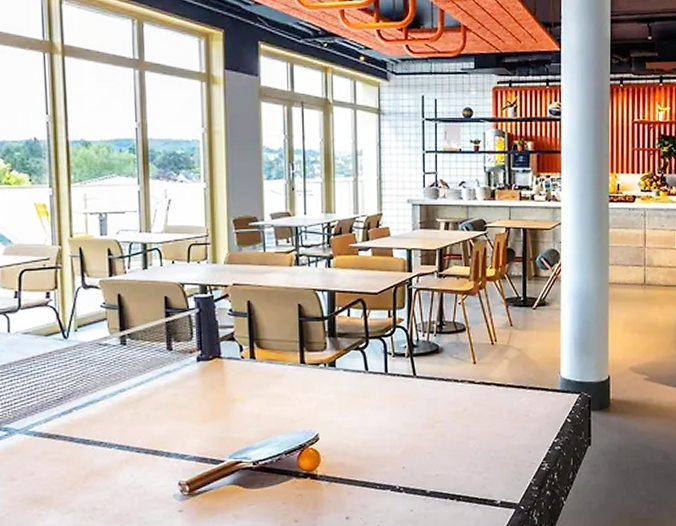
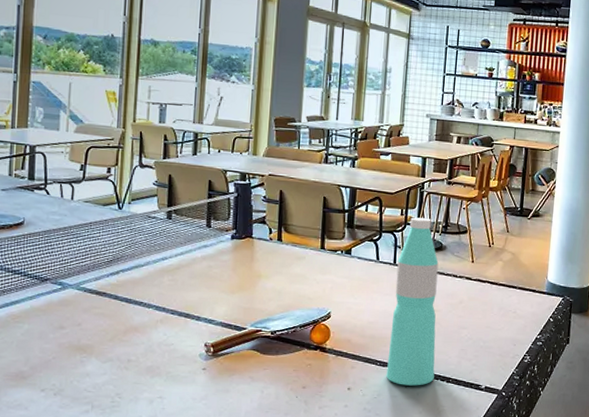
water bottle: none [388,318,442,509] -> present [386,217,439,386]

